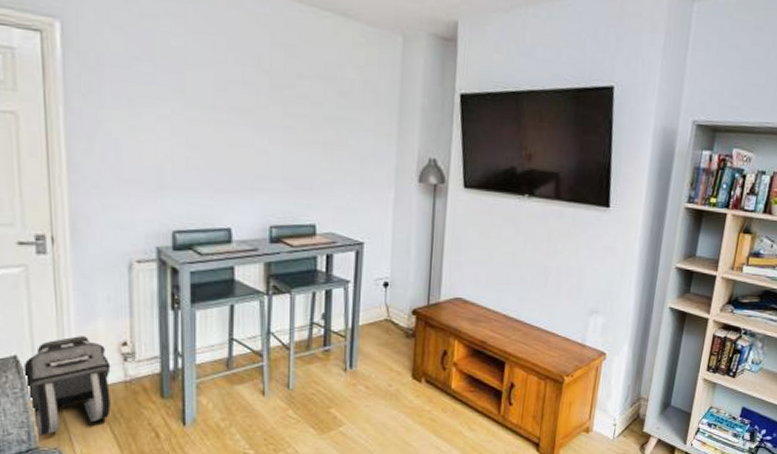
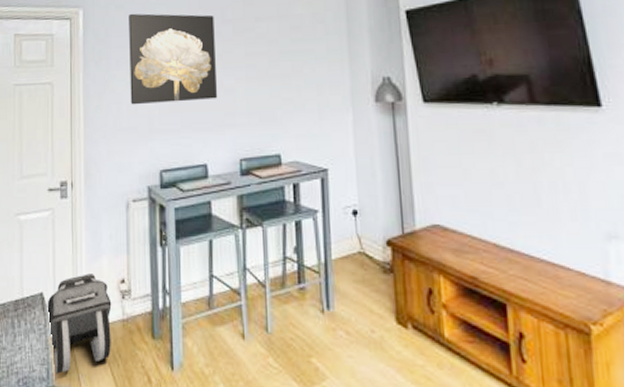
wall art: none [130,39,247,159] -> present [129,13,217,105]

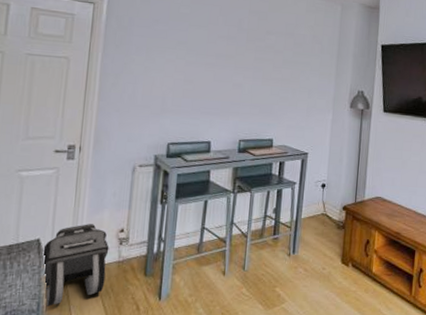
wall art: present [129,13,217,105] -> none [146,8,232,91]

